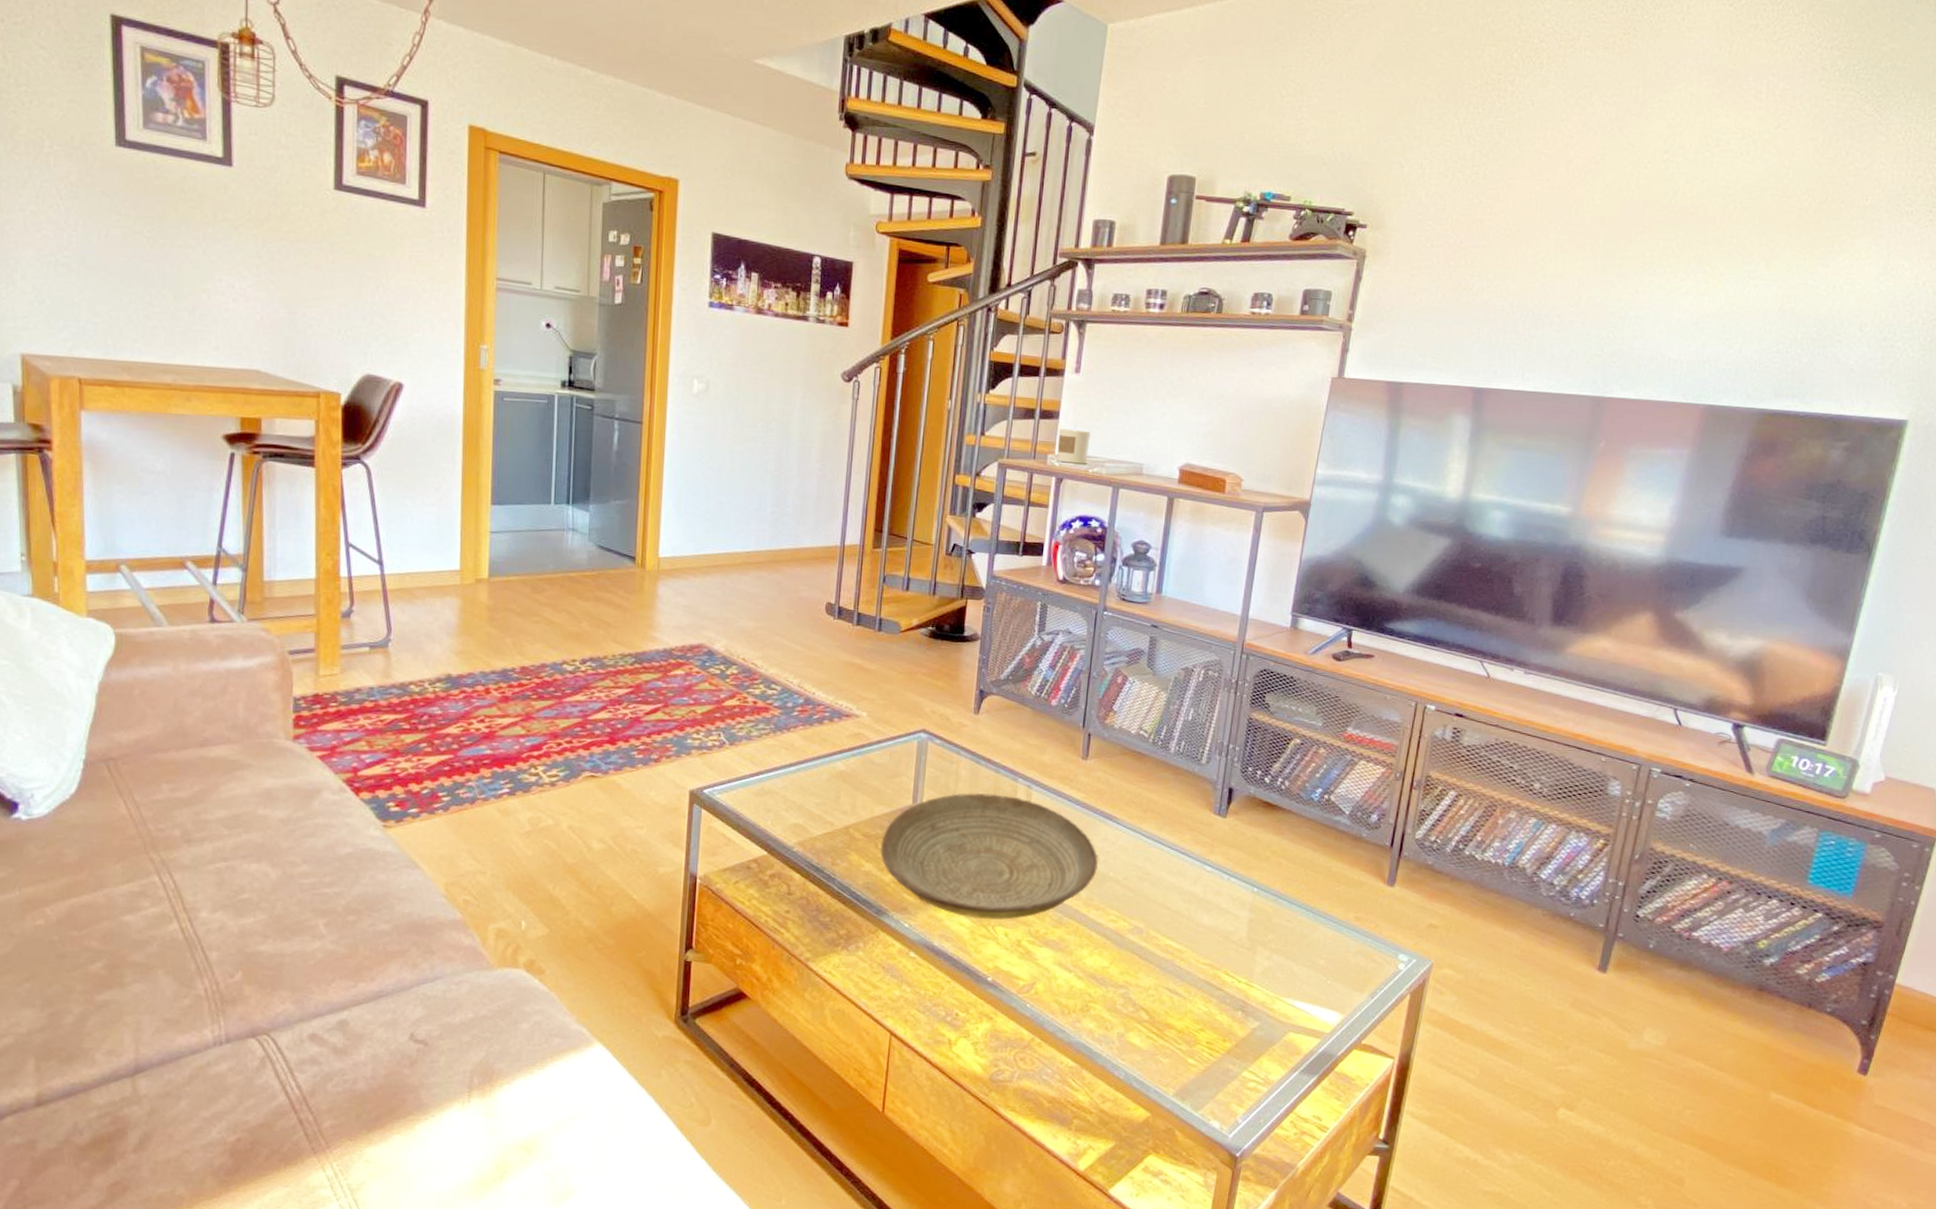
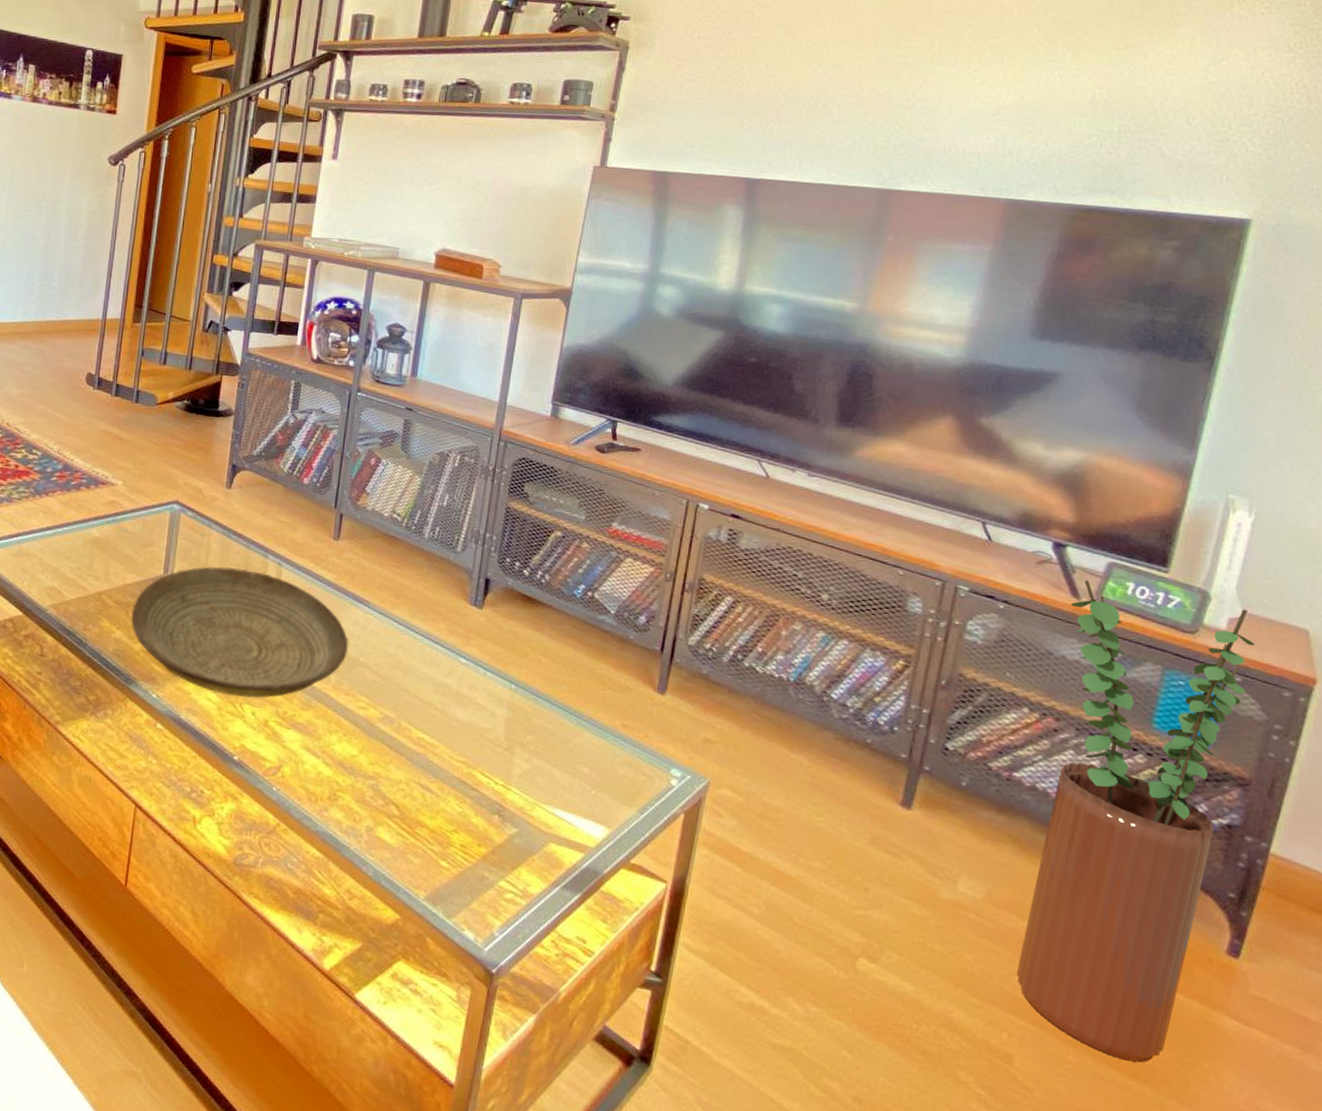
candle: present [1056,423,1091,464] -> none [312,207,347,247]
vase: none [1689,755,1893,1172] -> present [1016,579,1255,1063]

